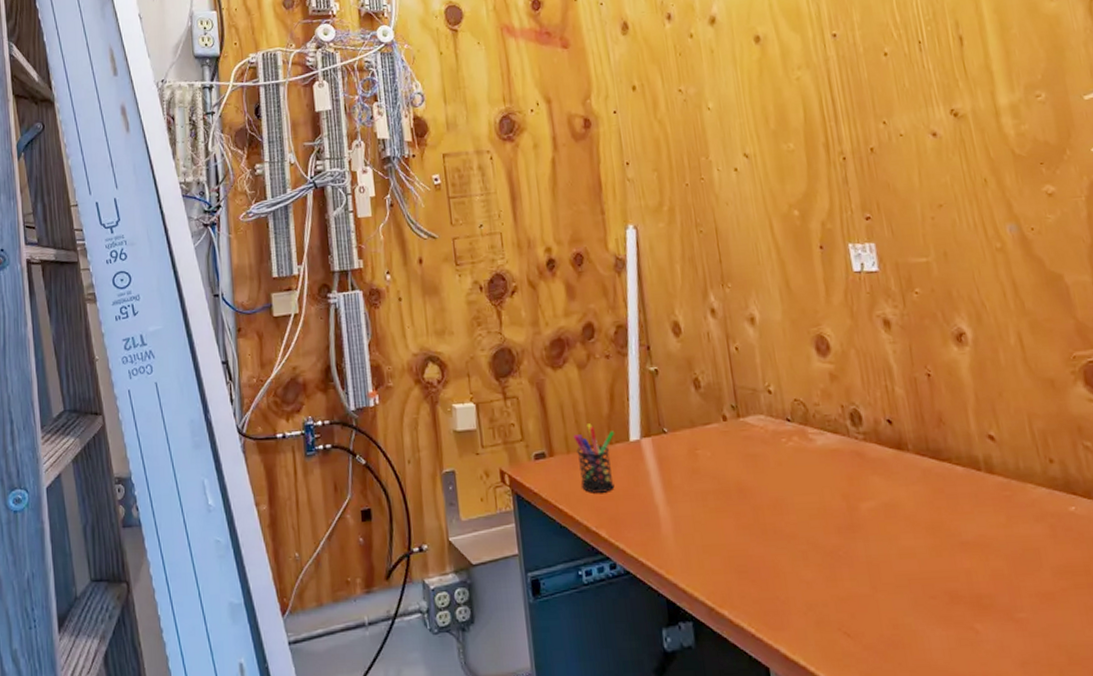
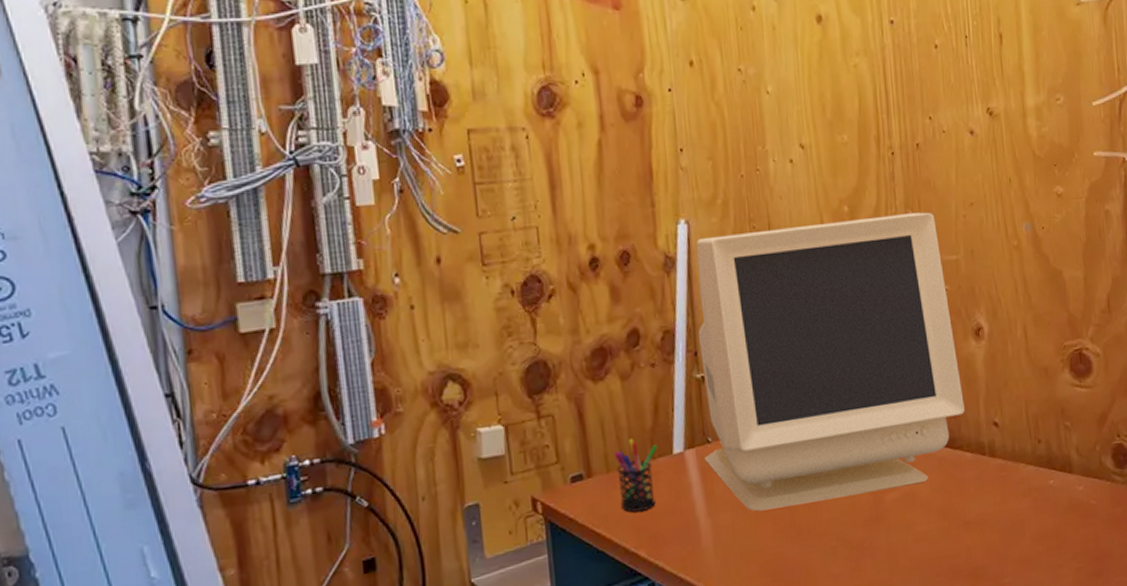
monitor: none [644,214,951,505] -> present [696,212,965,512]

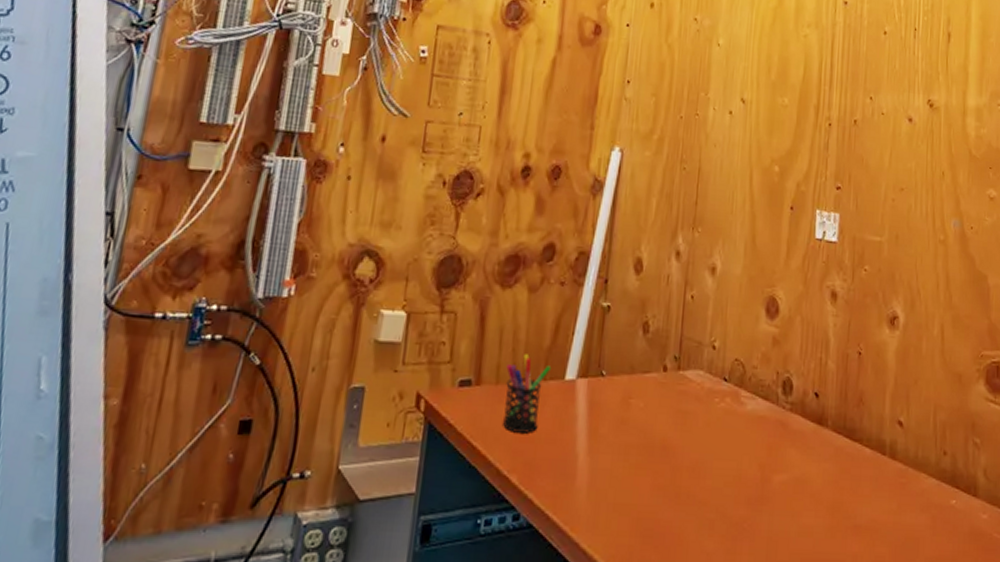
monitor: present [696,212,965,512] -> none [595,169,870,470]

